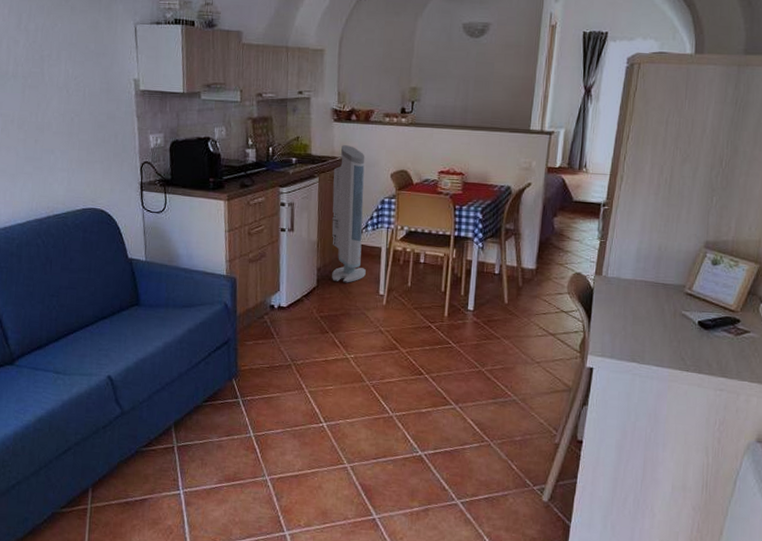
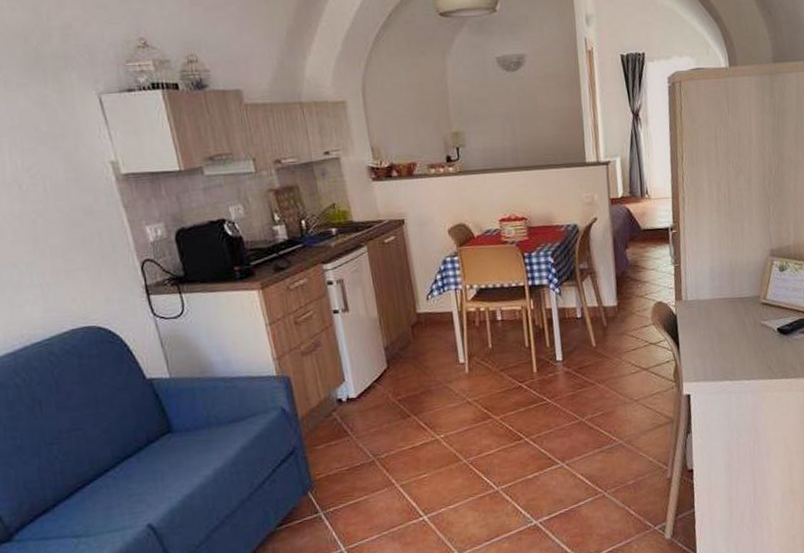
air purifier: present [331,145,366,283] -> none [382,205,441,358]

